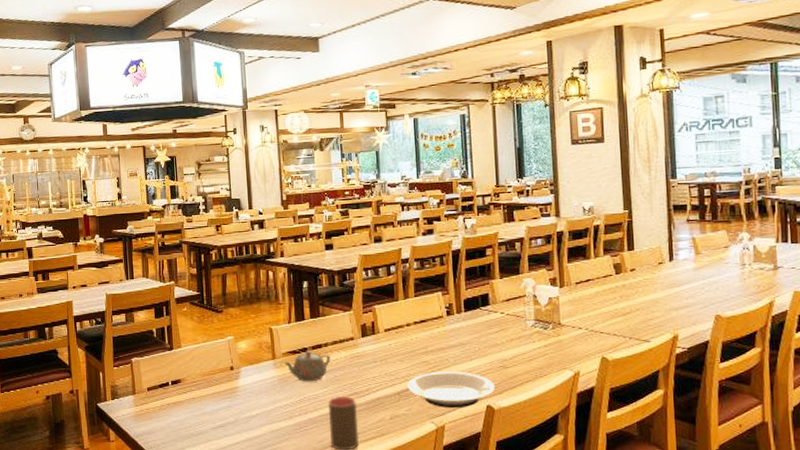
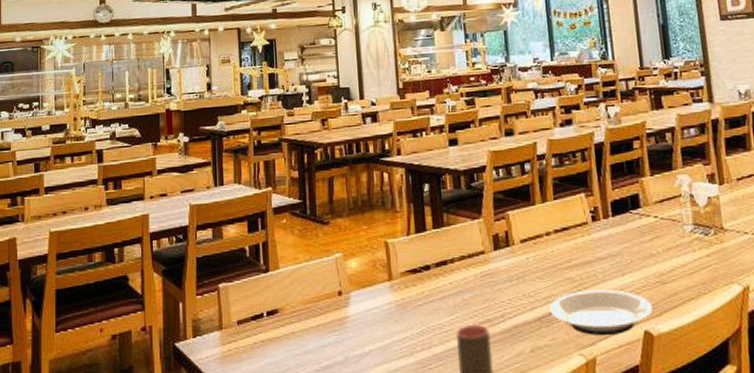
teapot: present [284,350,331,382] -> none [402,268,458,308]

